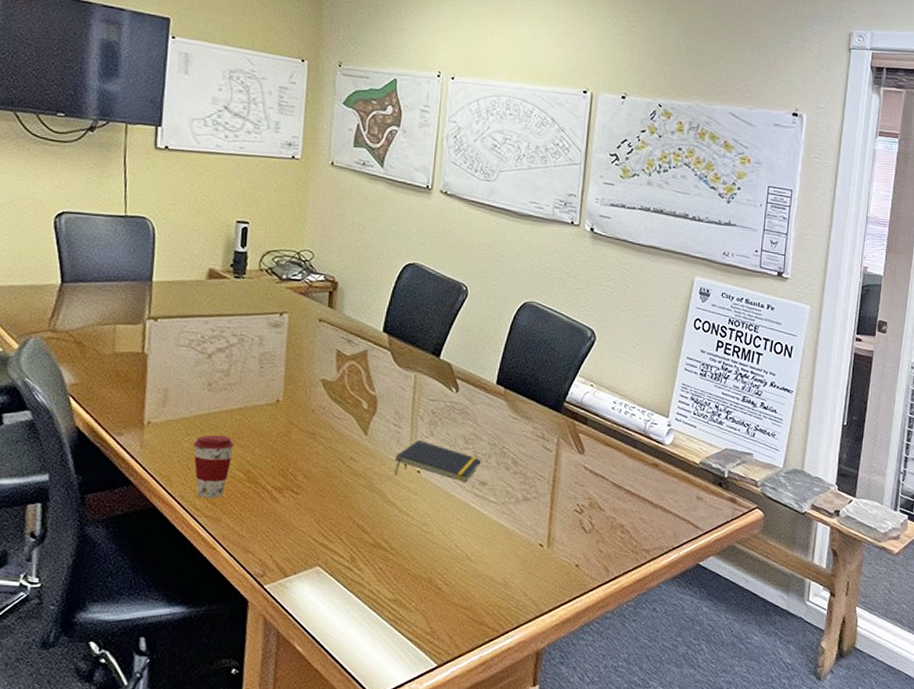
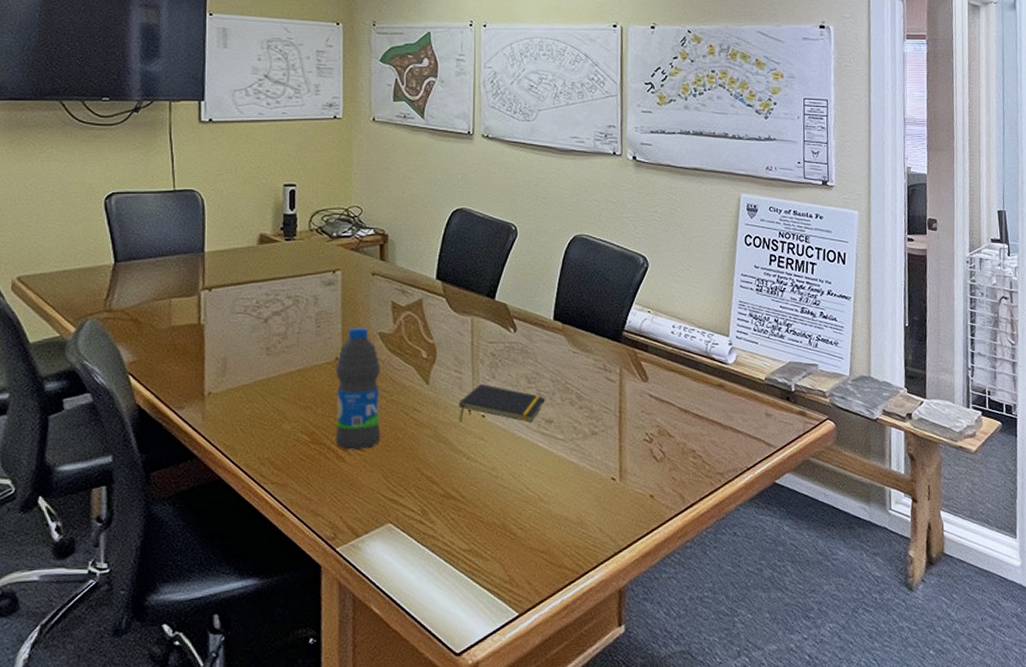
coffee cup: present [194,435,234,499] -> none [256,399,296,465]
water bottle: none [270,372,320,493] -> present [335,328,381,450]

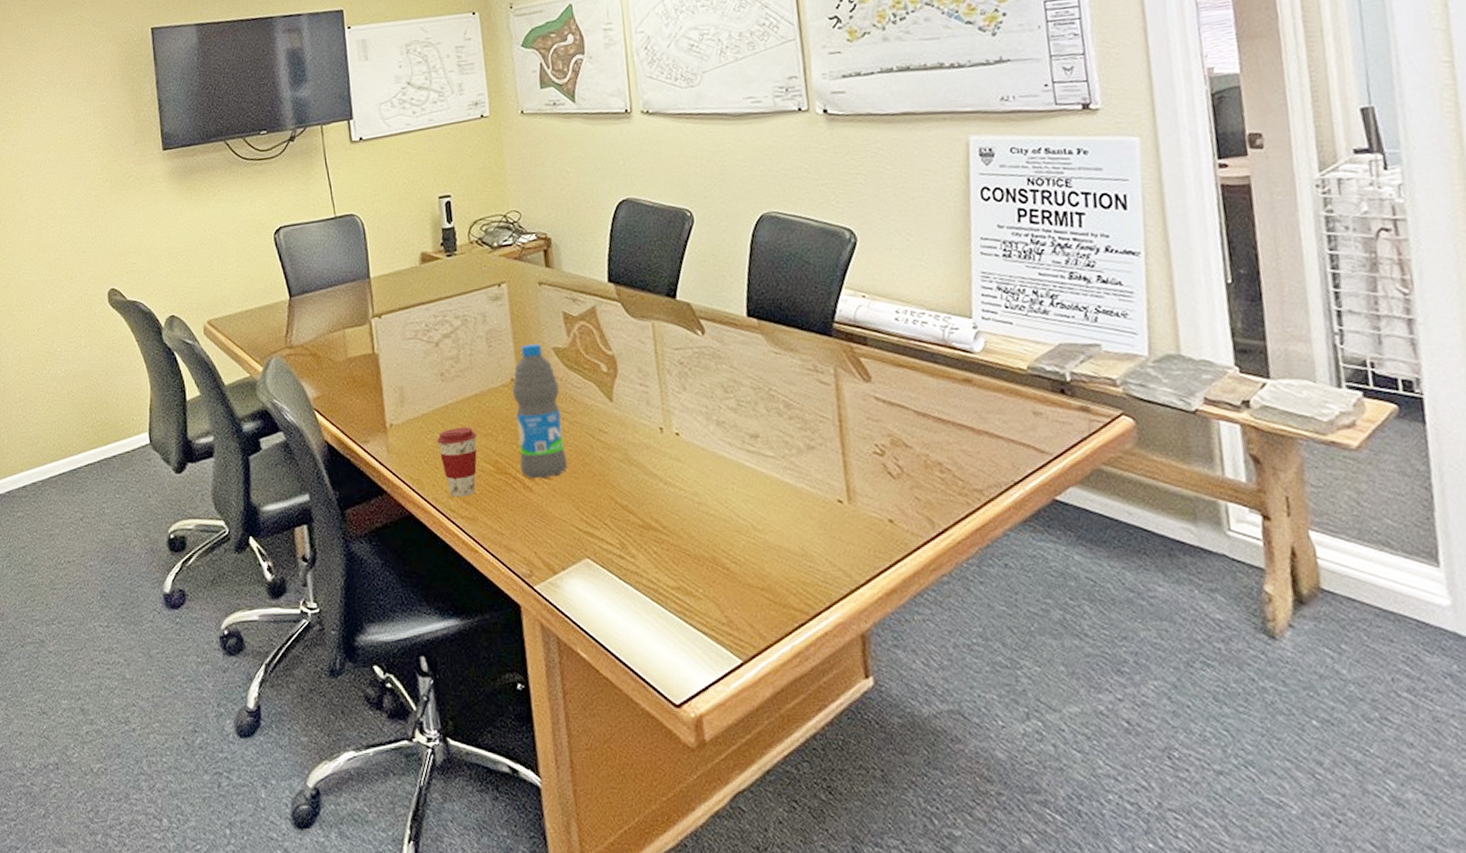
coffee cup: none [256,399,296,465] -> present [437,427,477,498]
notepad: present [458,383,545,423] -> none [647,396,747,443]

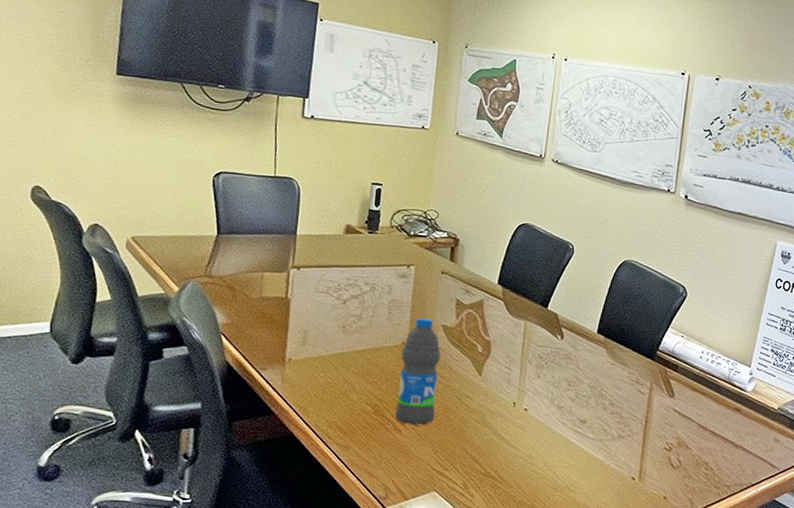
coffee cup: present [437,427,477,498] -> none [328,372,364,428]

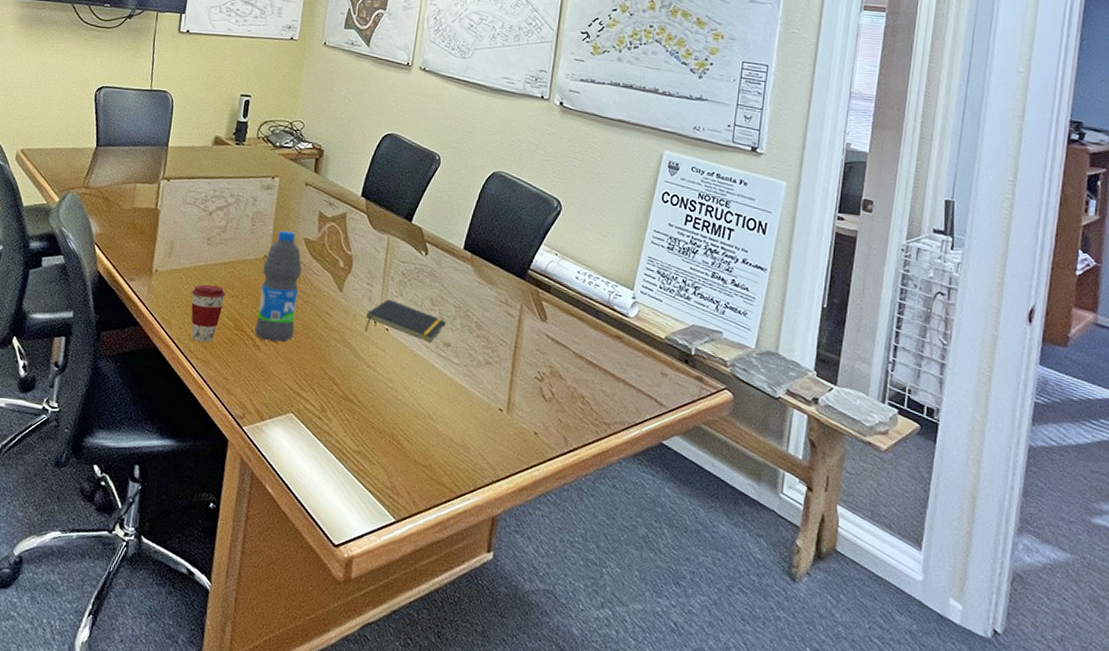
coffee cup: none [328,372,364,428] -> present [191,284,226,342]
notepad: none [505,381,581,420] -> present [365,298,446,343]

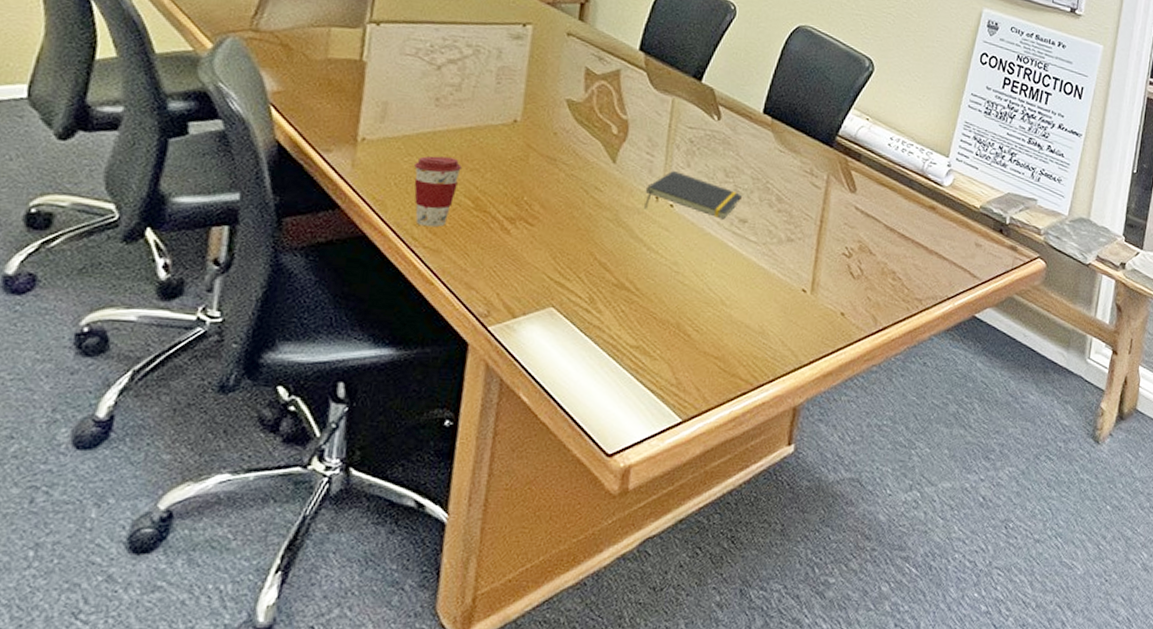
water bottle: present [254,231,302,343] -> none [501,90,564,225]

